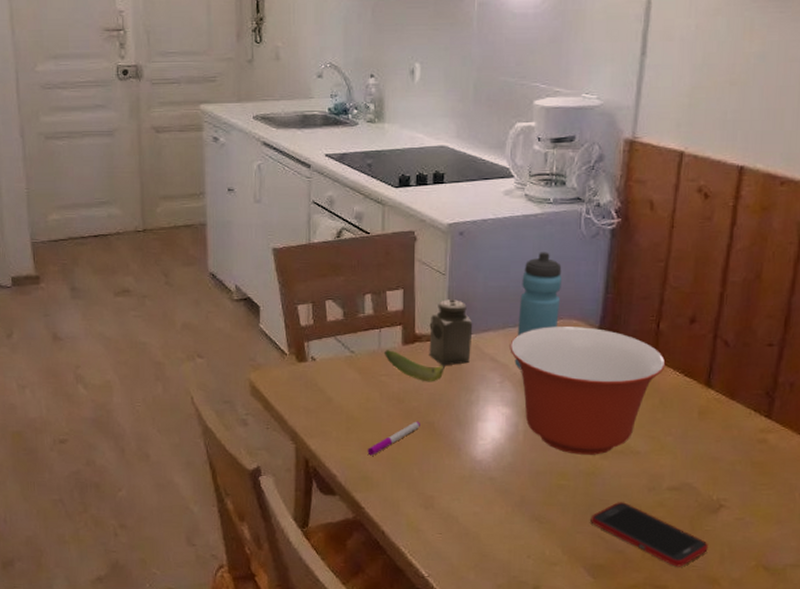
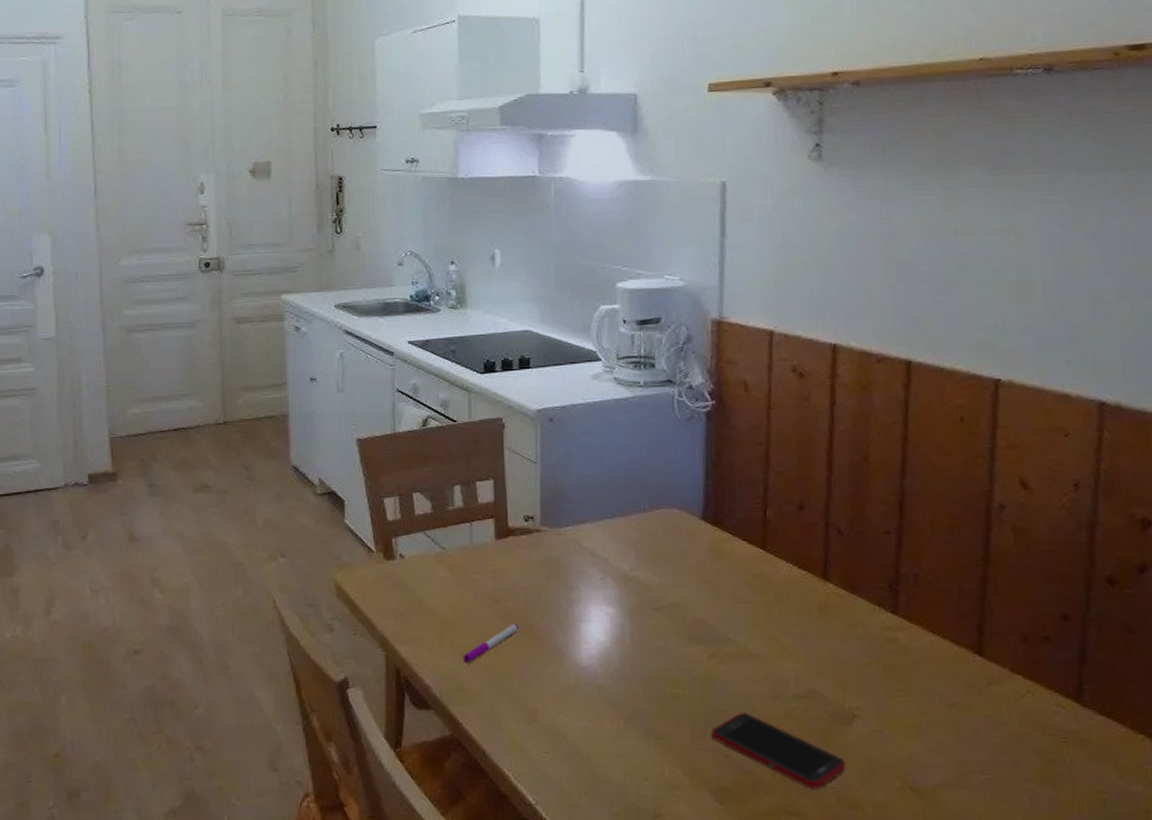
banana: present [383,350,446,382] -> none [476,545,543,580]
salt shaker: present [429,299,473,366] -> none [523,489,569,562]
mixing bowl: present [510,326,666,455] -> none [609,516,777,659]
water bottle: present [515,252,562,370] -> none [615,437,659,565]

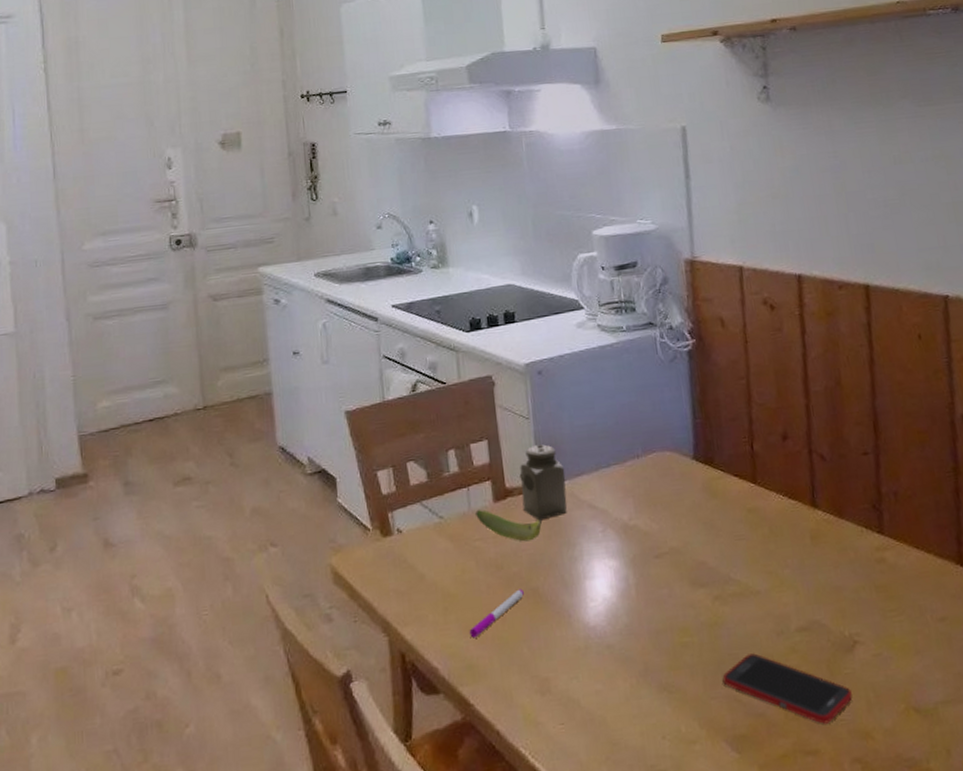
banana: none [476,545,543,580] -> present [474,510,543,542]
salt shaker: none [523,489,569,562] -> present [520,444,567,521]

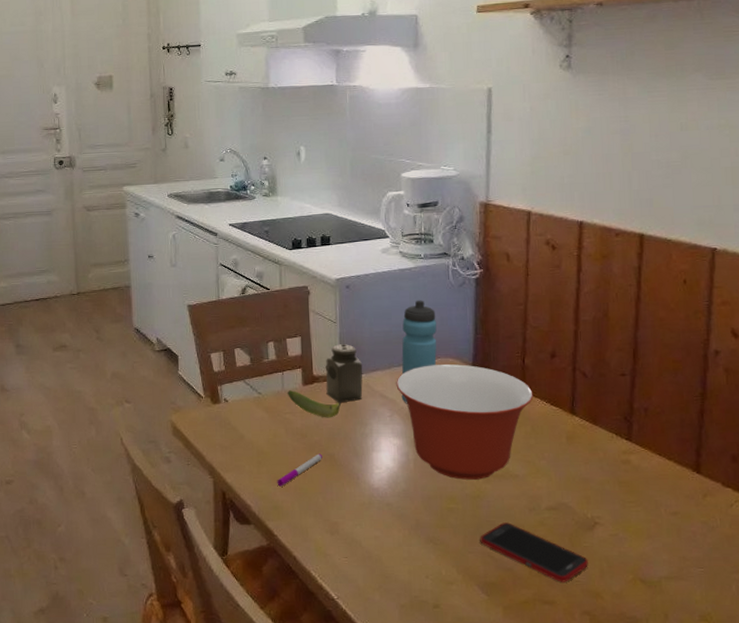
mixing bowl: none [606,457,768,604] -> present [396,364,534,480]
water bottle: none [607,382,652,514] -> present [401,300,437,404]

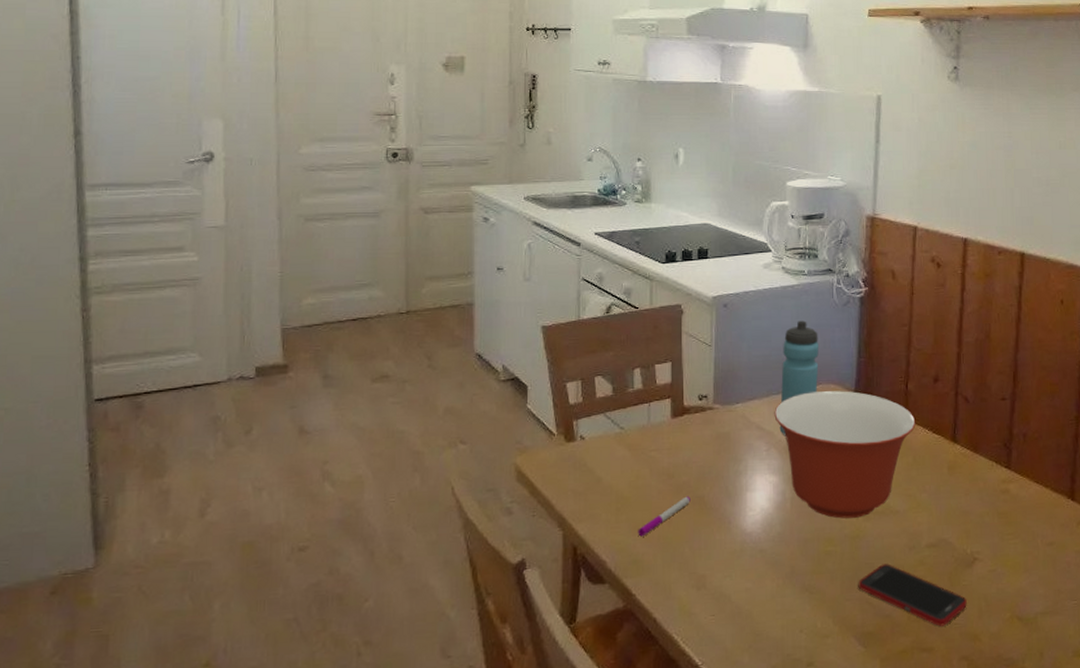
banana: present [287,390,342,418] -> none [653,424,714,455]
salt shaker: present [326,344,363,403] -> none [697,370,739,437]

